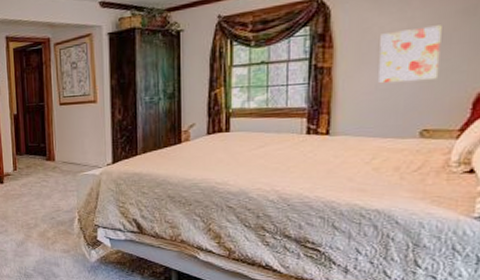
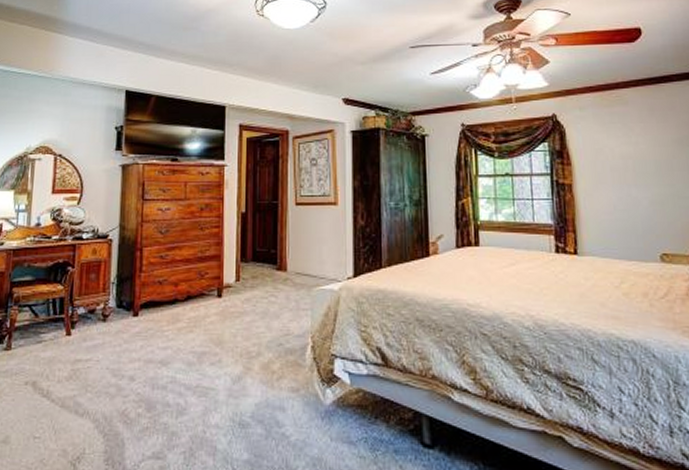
wall art: present [379,25,442,84] -> none [612,152,668,204]

